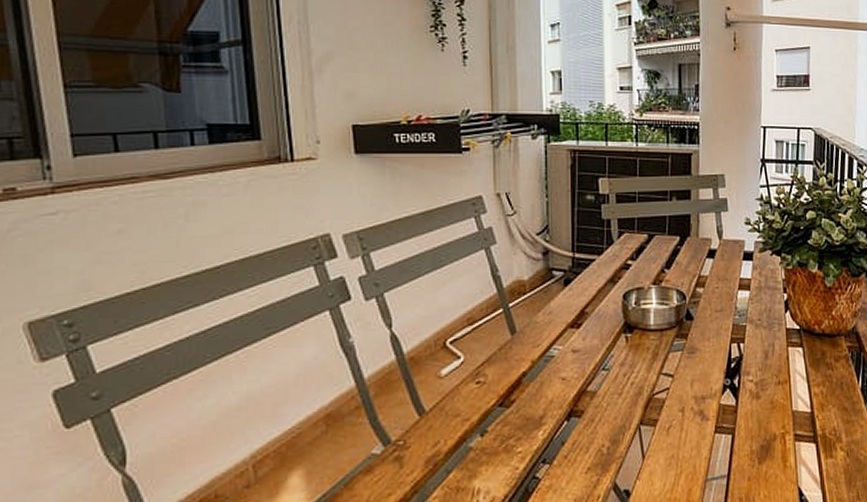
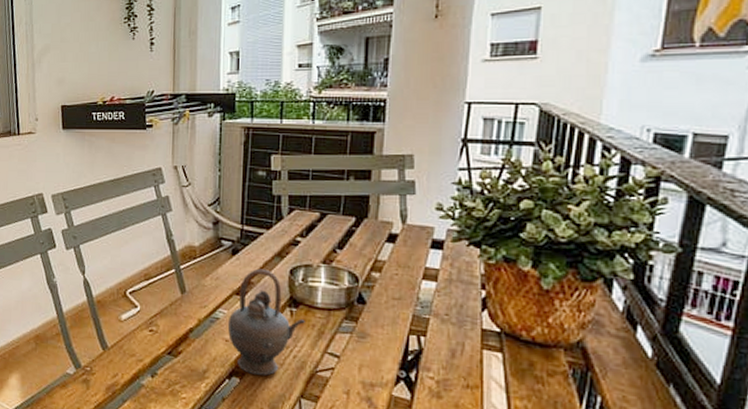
teapot: none [563,297,640,411] -> present [227,268,305,376]

